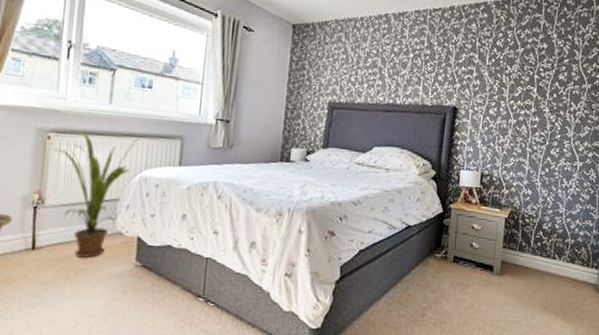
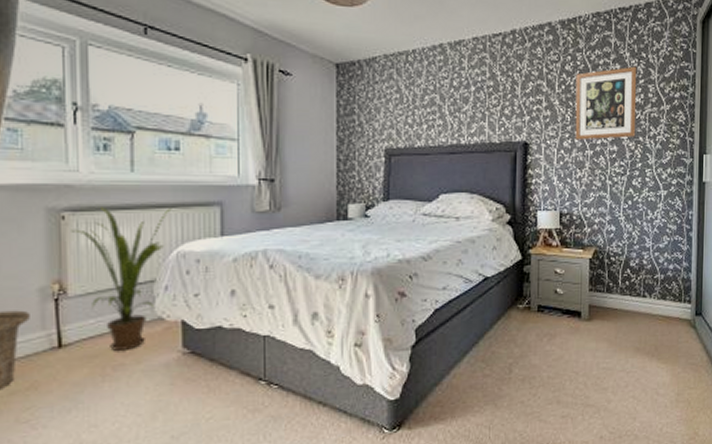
wall art: none [500,46,563,111] -> present [575,66,637,140]

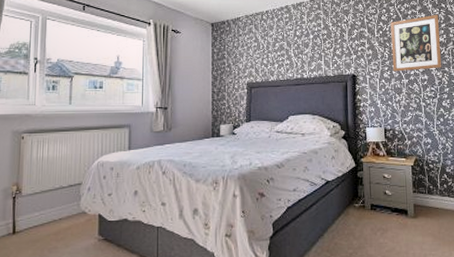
house plant: present [71,207,172,351] -> none [27,129,96,237]

